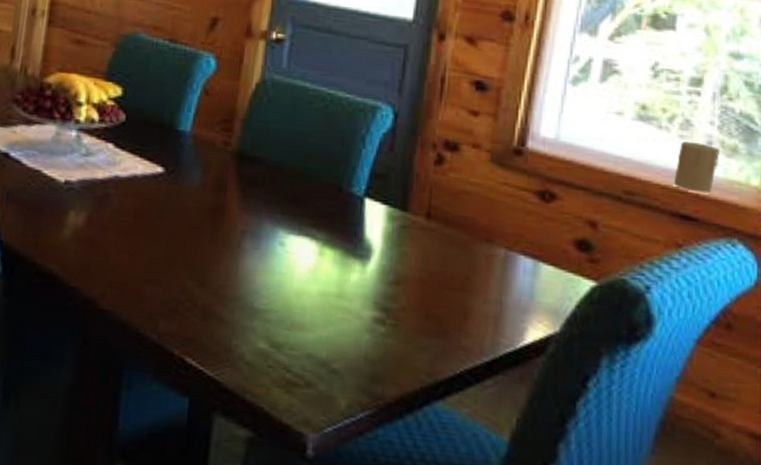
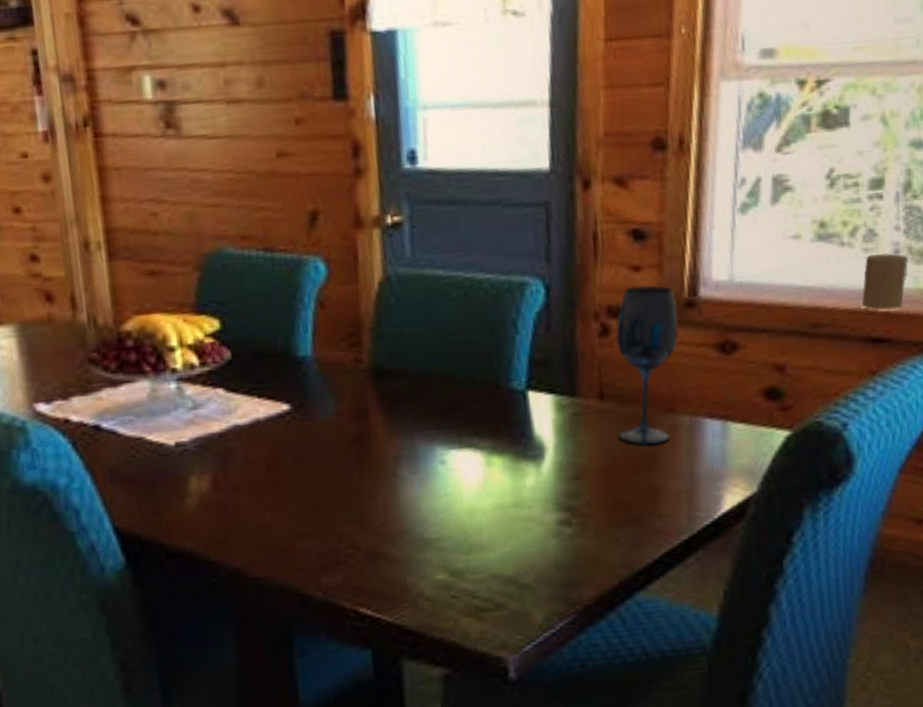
wineglass: none [439,127,506,269] -> present [616,285,679,446]

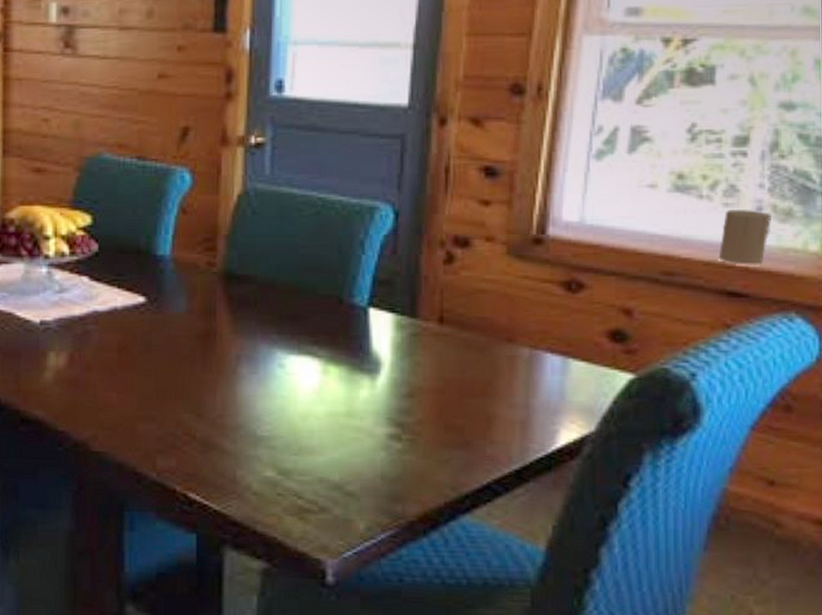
wineglass: present [616,285,679,446] -> none [456,220,525,372]

